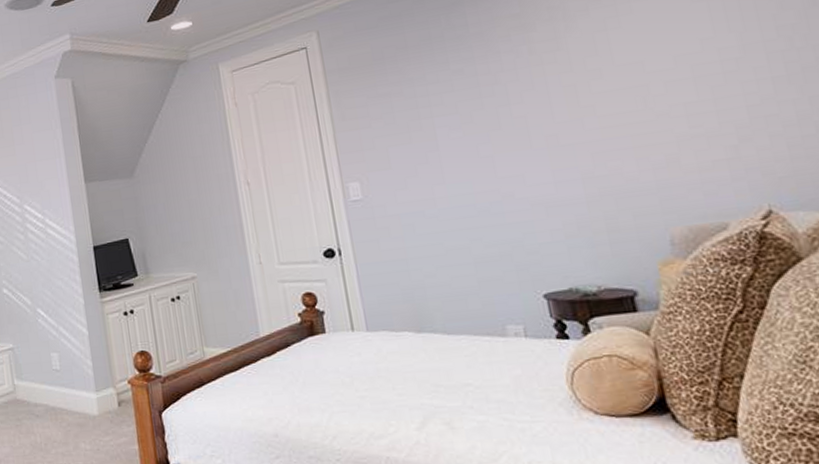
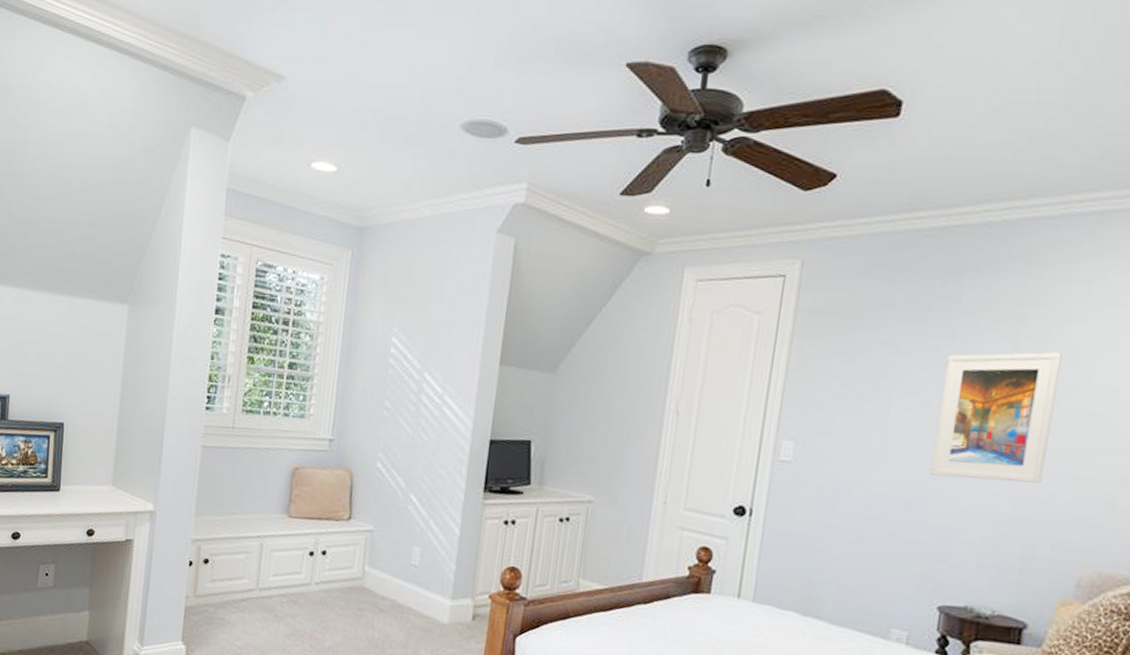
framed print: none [473,45,601,179] -> present [930,352,1062,484]

